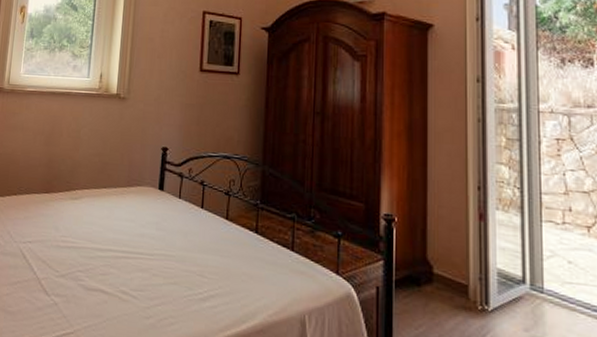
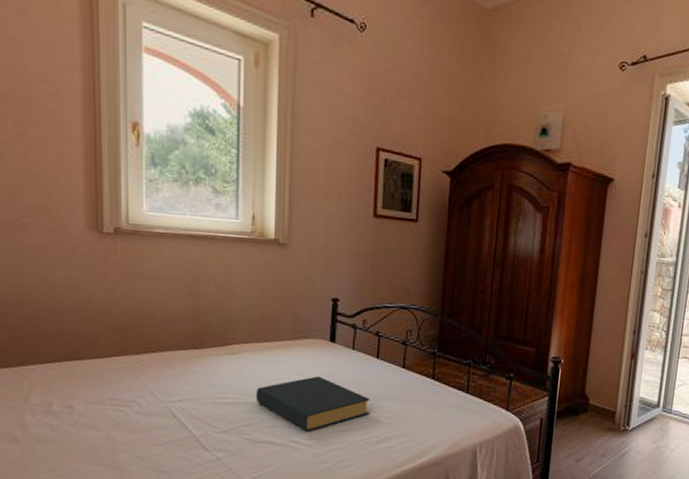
hardback book: none [91,224,195,283] -> present [255,376,371,432]

